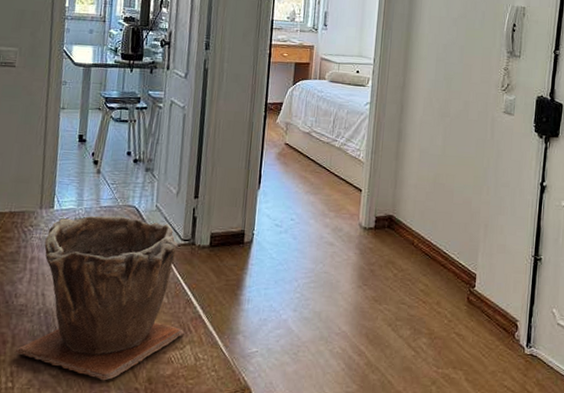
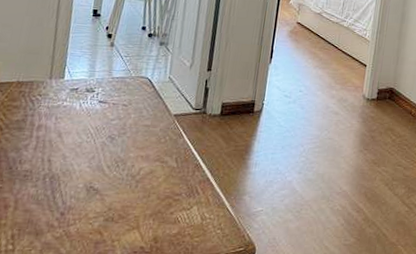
plant pot: present [15,215,185,381] -> none [17,86,192,241]

